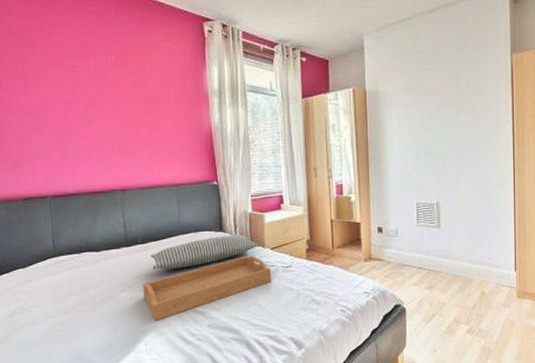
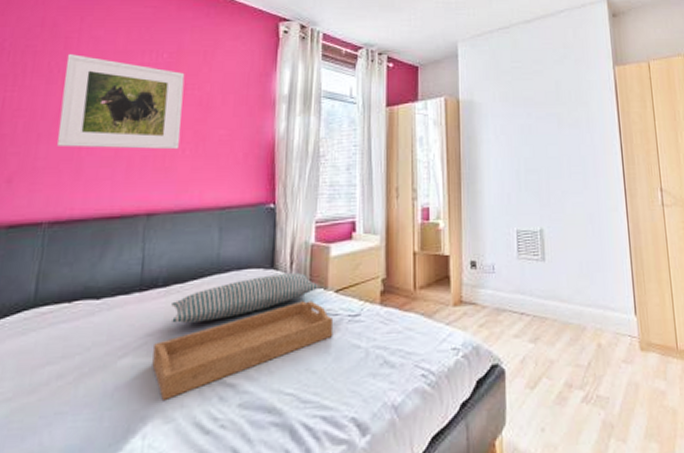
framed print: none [36,59,137,139] -> present [56,54,185,150]

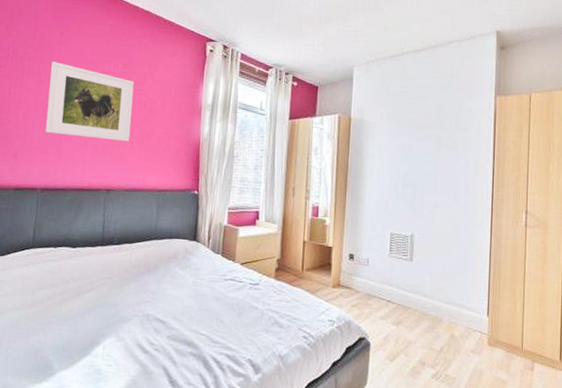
serving tray: present [152,300,334,402] -> none [110,268,239,326]
pillow: present [171,272,321,323] -> none [123,245,230,274]

